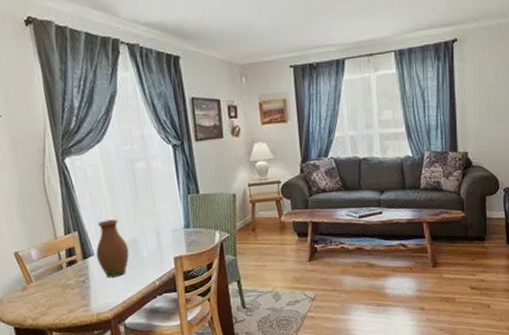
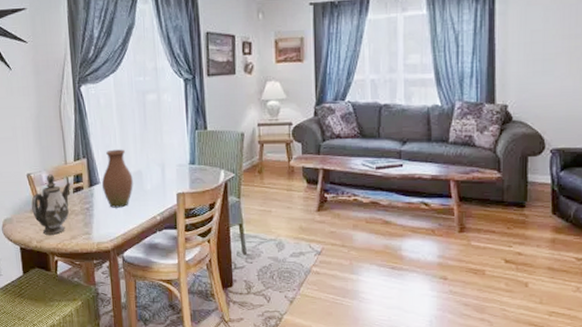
teapot: none [22,250,64,312] -> present [31,174,71,235]

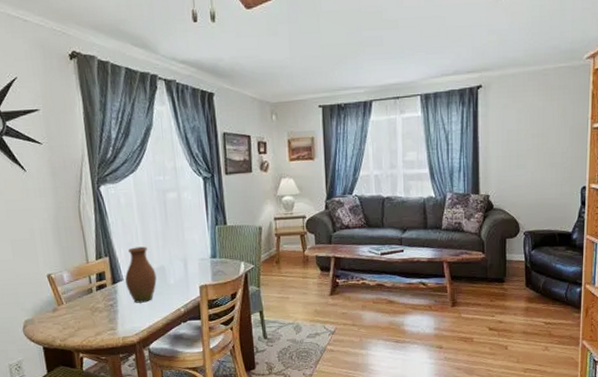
teapot: present [31,174,71,235] -> none [53,274,94,333]

